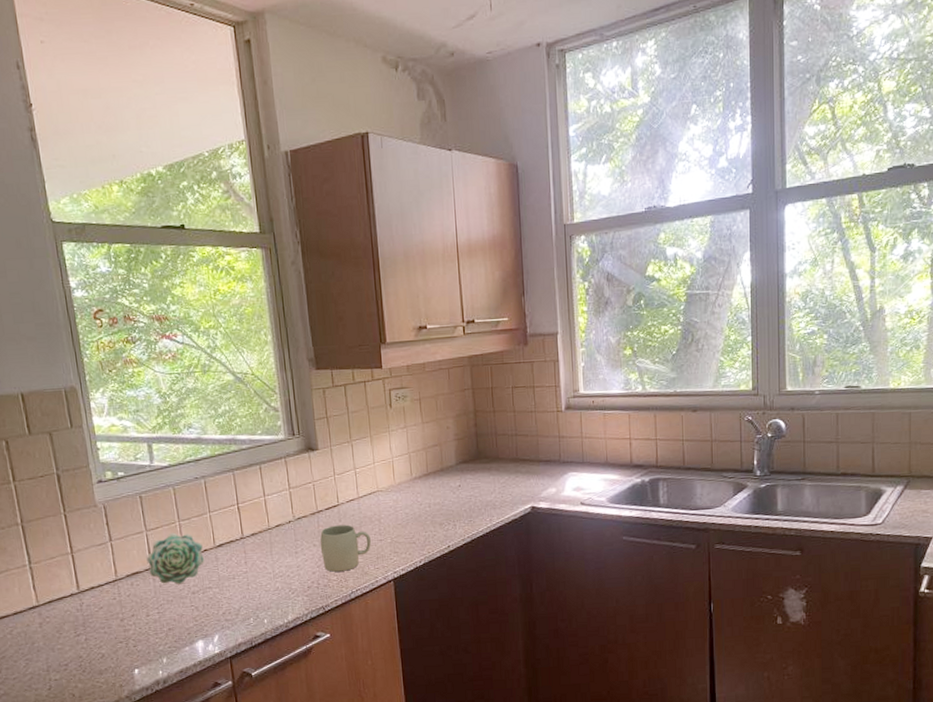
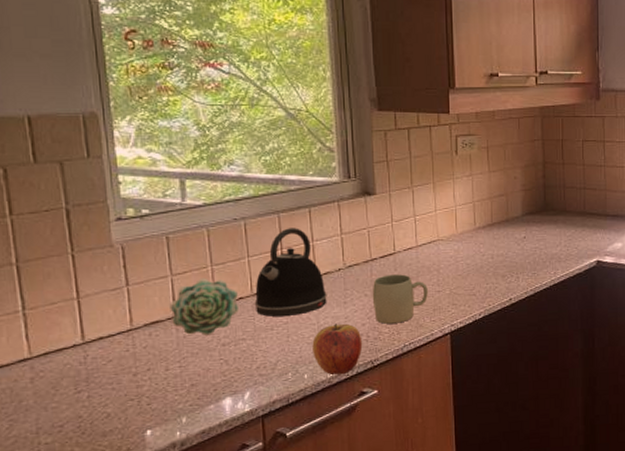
kettle: none [217,484,281,567] -> present [254,228,327,317]
apple: none [269,572,314,620] -> present [312,323,363,375]

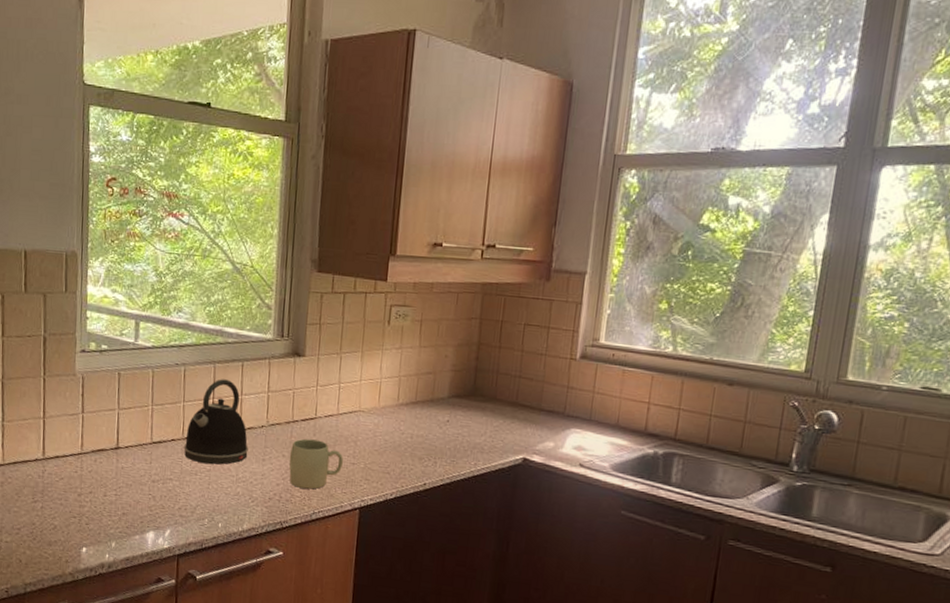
succulent plant: present [169,278,240,336] -> none [114,415,172,470]
apple: present [312,323,363,375] -> none [229,479,275,531]

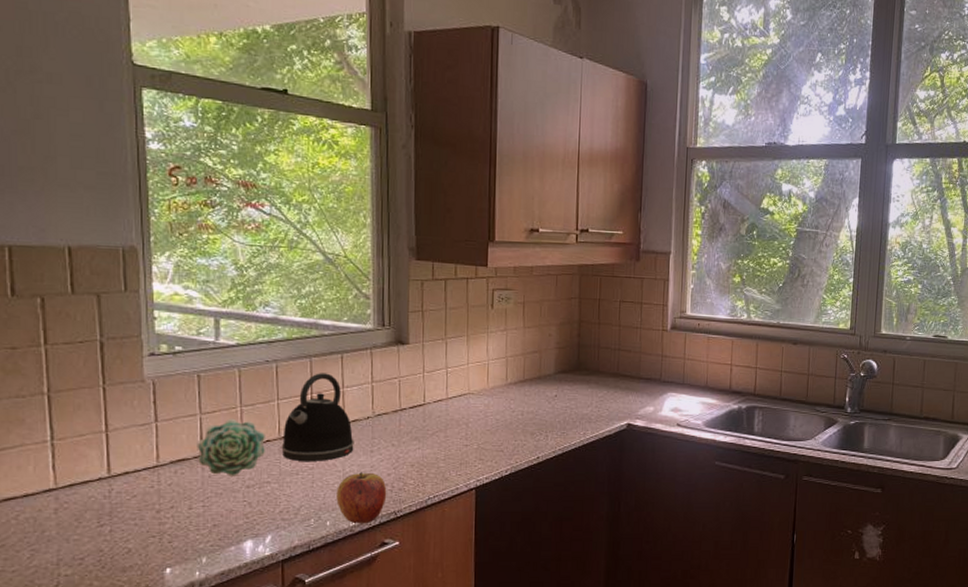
succulent plant: none [114,415,172,470] -> present [197,418,267,476]
apple: none [229,479,275,531] -> present [336,472,387,524]
mug: present [289,438,343,490] -> none [399,426,456,475]

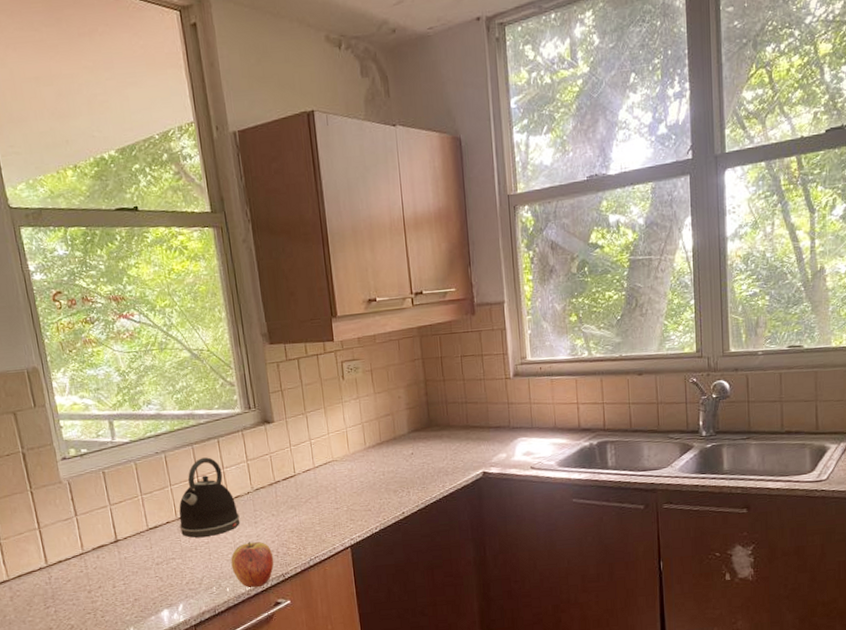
succulent plant: present [197,418,267,476] -> none [111,506,168,557]

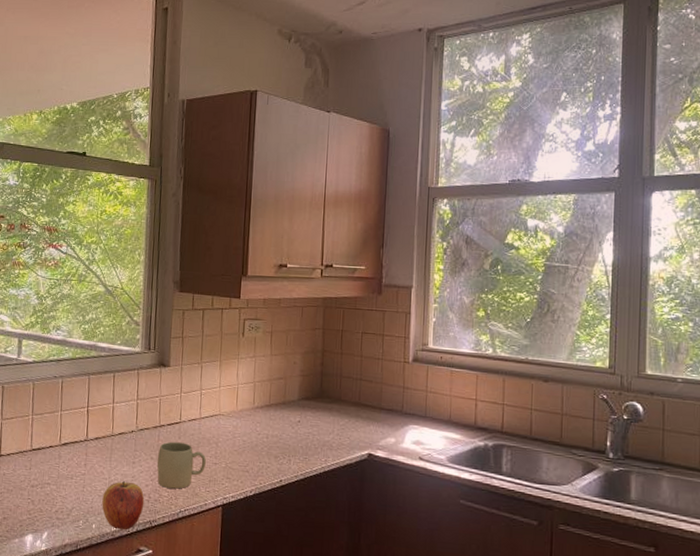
kettle: present [179,457,240,538] -> none [60,389,120,468]
mug: none [278,494,328,541] -> present [156,441,206,489]

